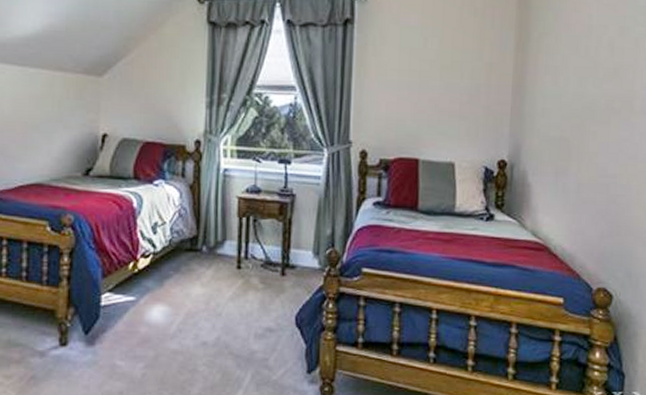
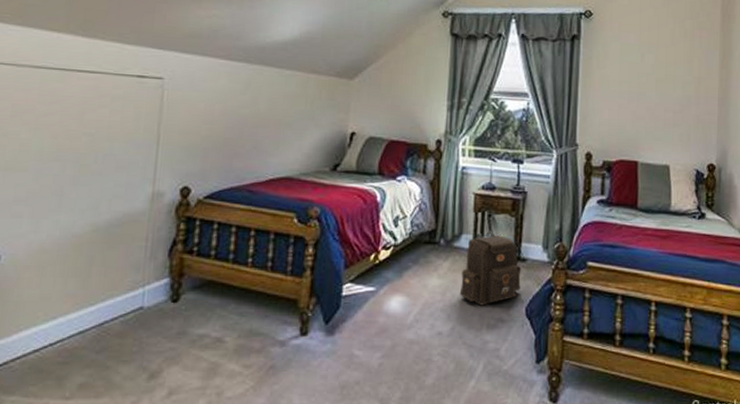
backpack: none [224,237,290,315] -> present [459,231,522,306]

